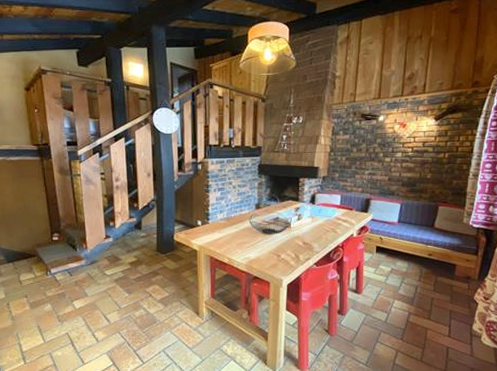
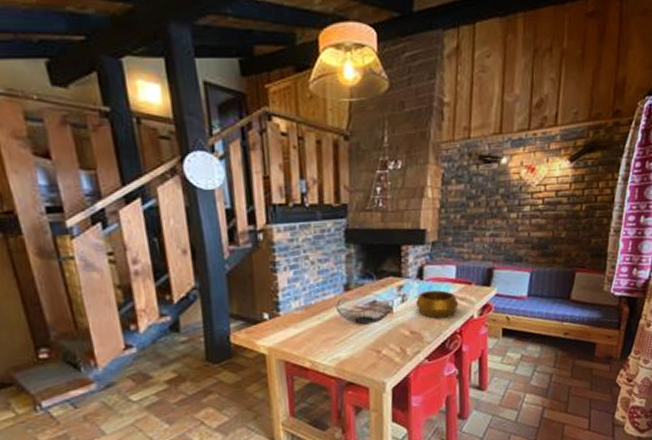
decorative bowl: none [308,213,342,234] -> present [415,290,459,319]

